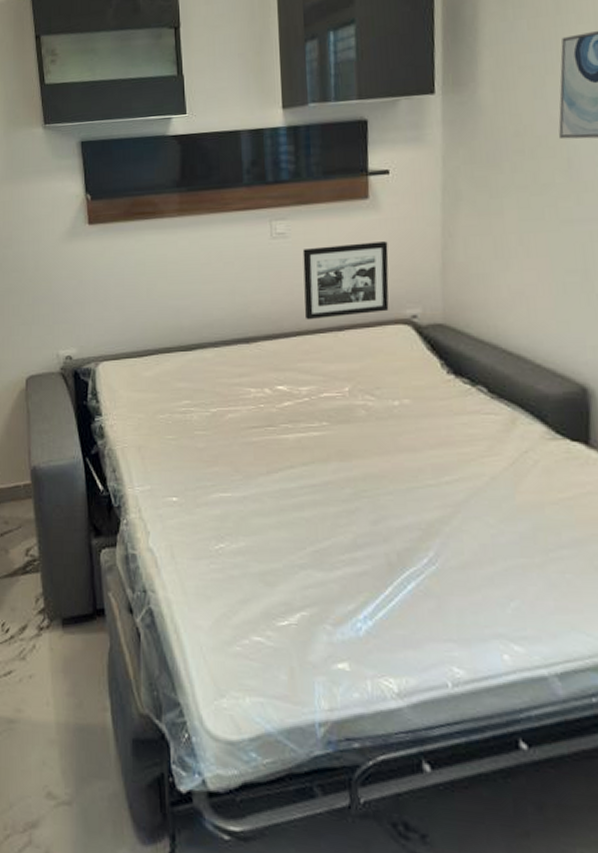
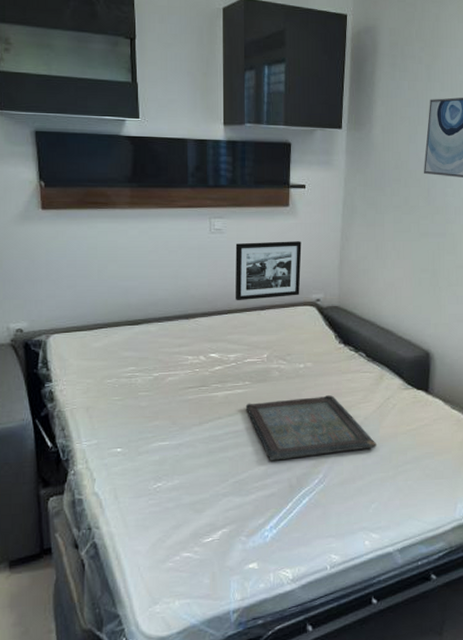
serving tray: none [324,444,512,528] -> present [245,395,376,461]

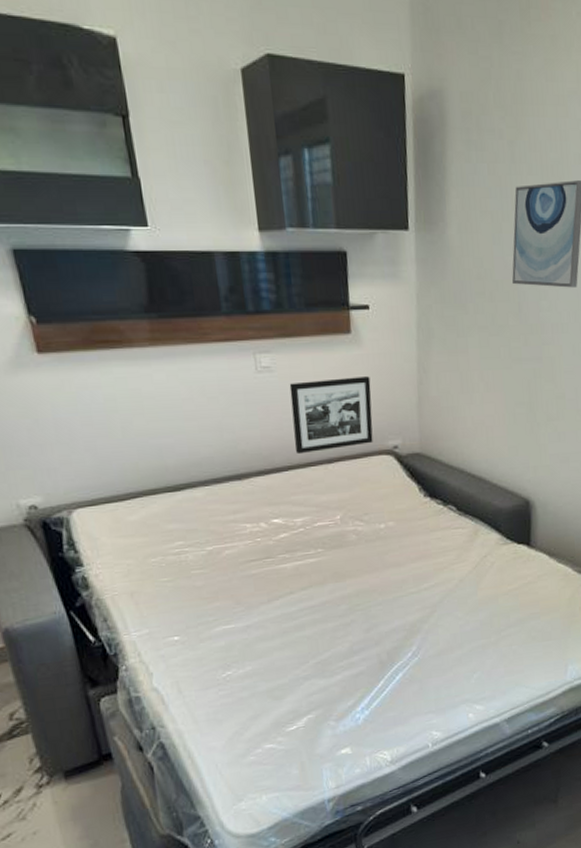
serving tray: present [245,395,376,461] -> none [320,557,475,637]

